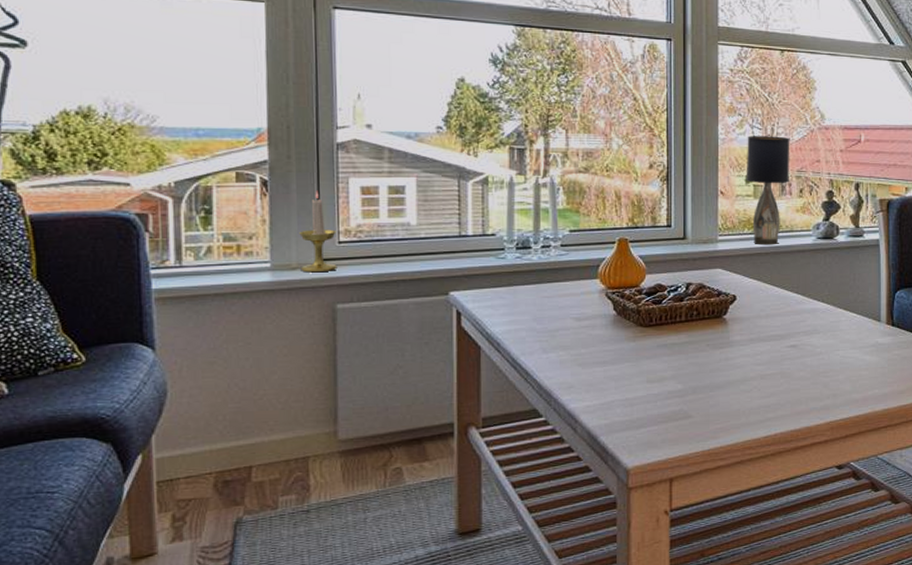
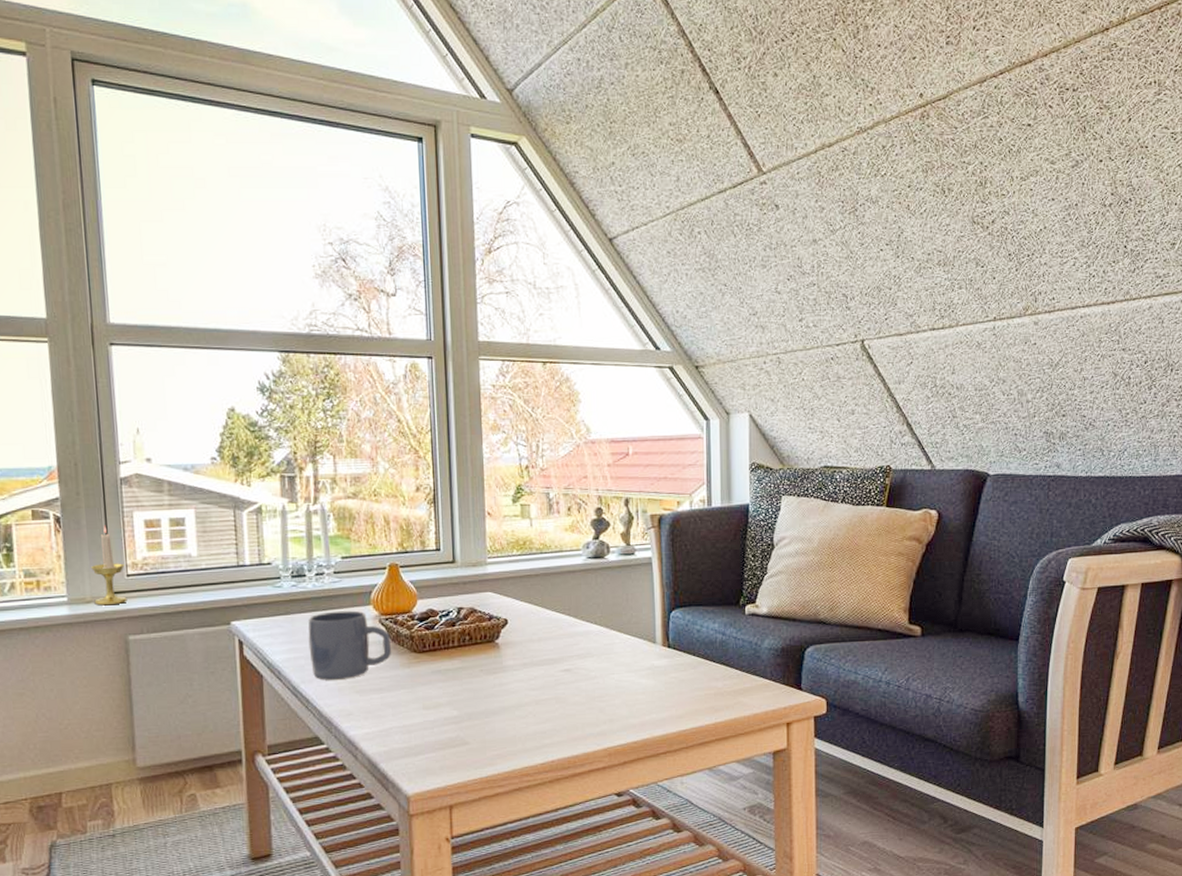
mug: none [531,283,616,351] -> present [308,610,391,679]
table lamp: present [746,136,790,245] -> none [512,452,558,567]

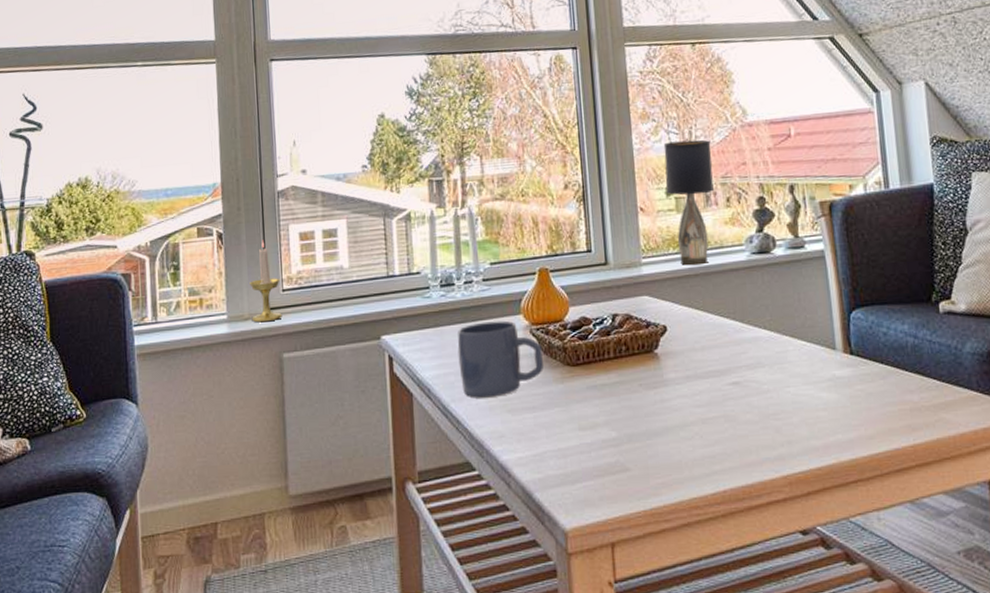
table lamp: none [512,452,558,567] -> present [663,139,715,266]

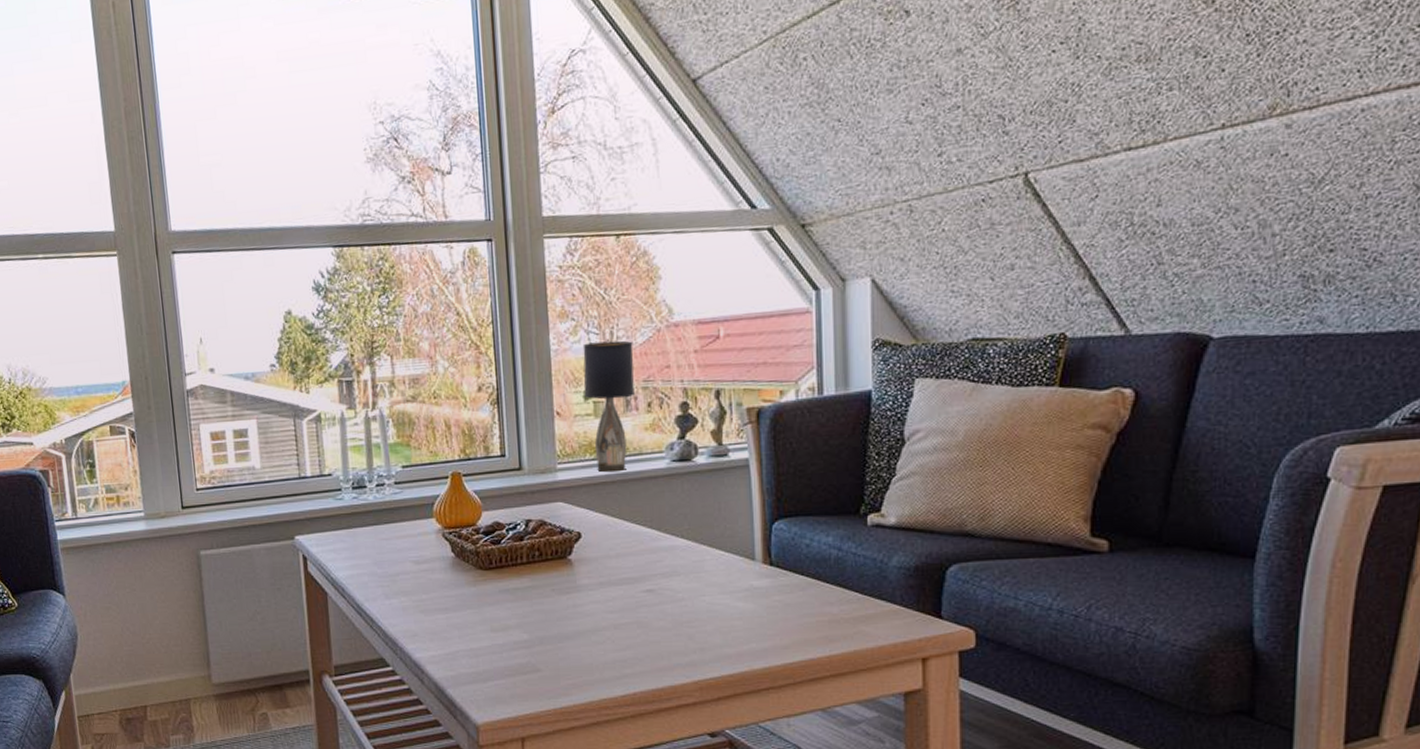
candlestick: present [250,239,282,323] -> none [164,439,198,521]
mug: present [457,320,543,397] -> none [370,523,456,597]

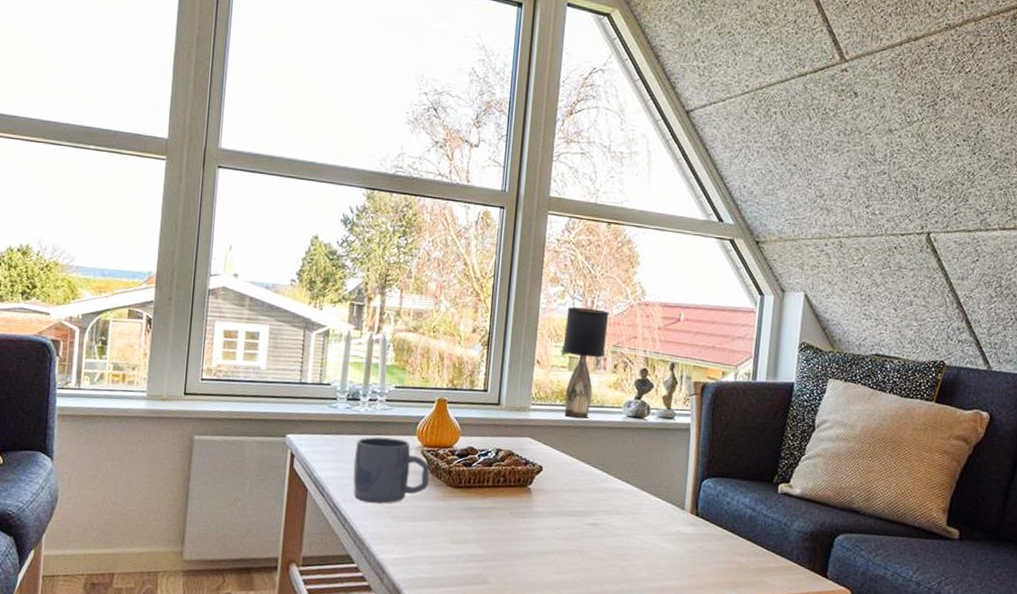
mug: none [370,523,456,597] -> present [353,437,430,503]

